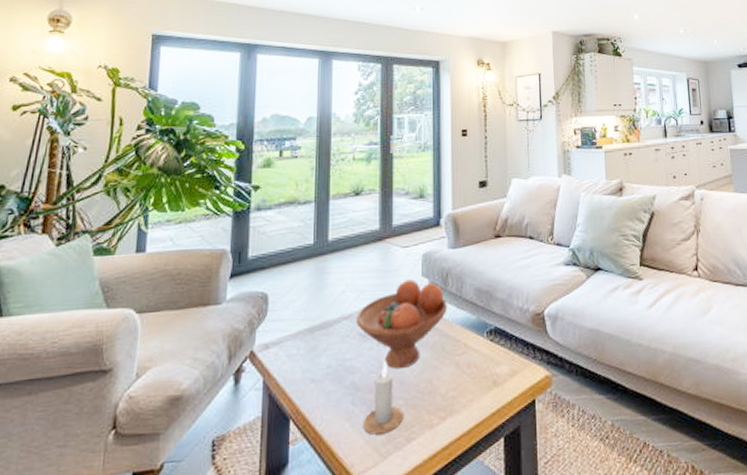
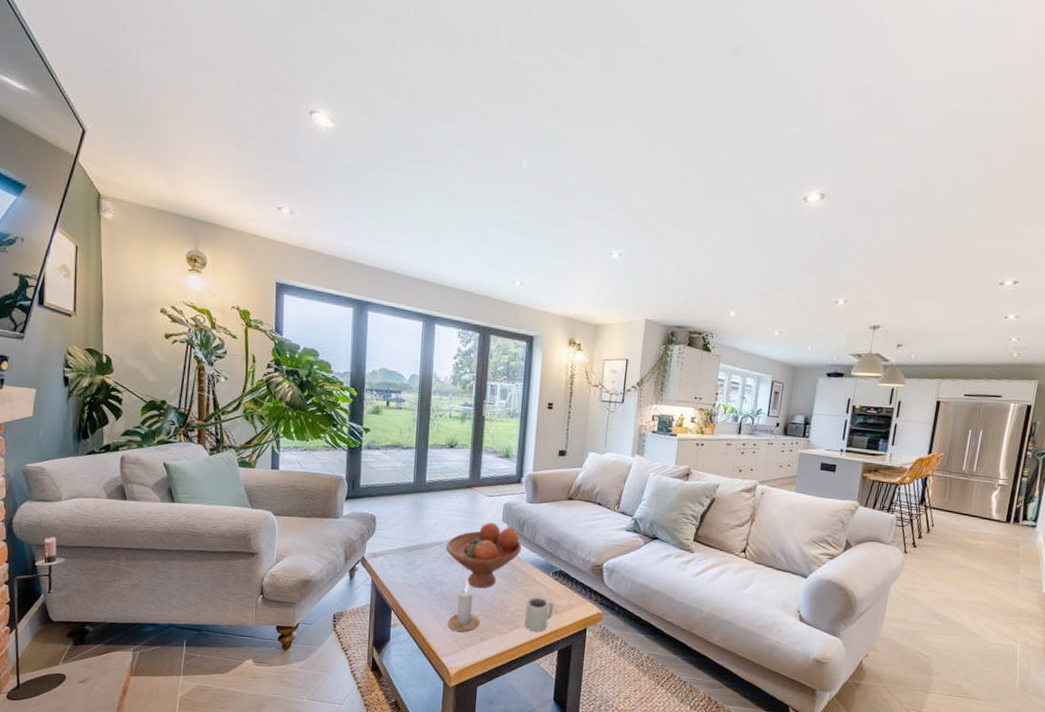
cup: none [459,367,493,416] -> present [524,597,554,632]

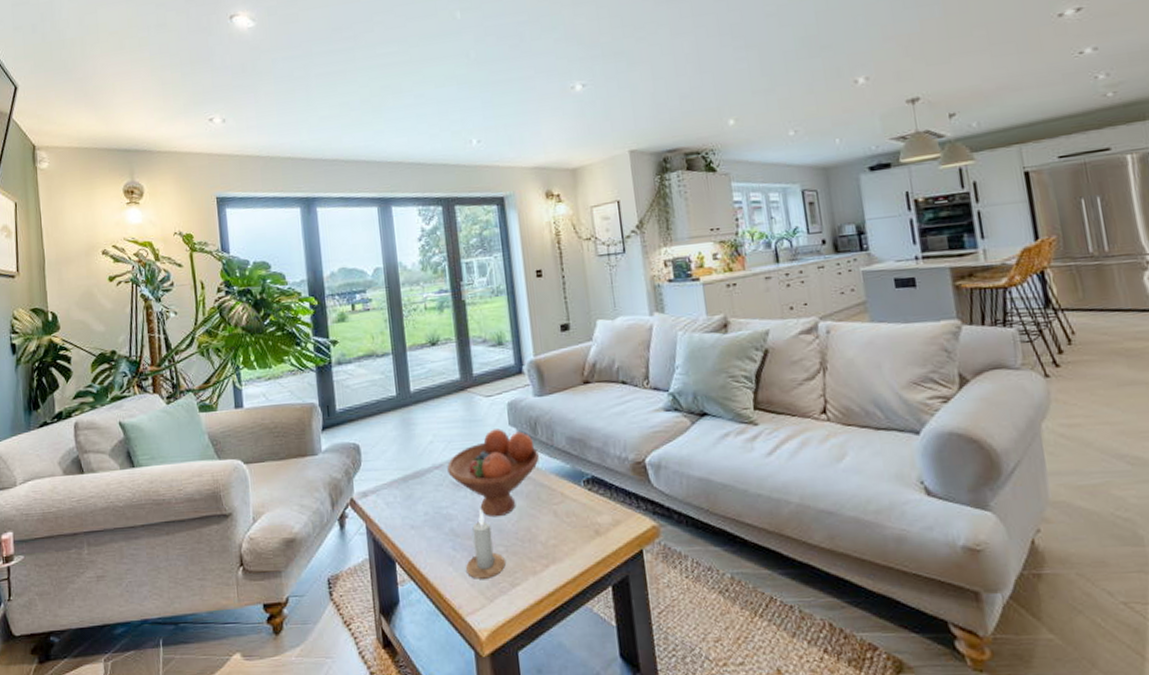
cup: present [524,597,554,632] -> none [558,516,596,564]

